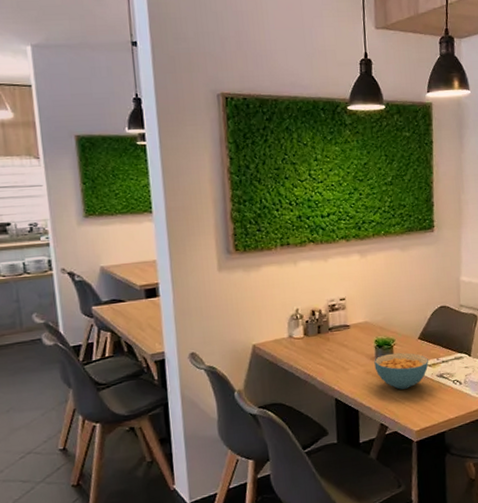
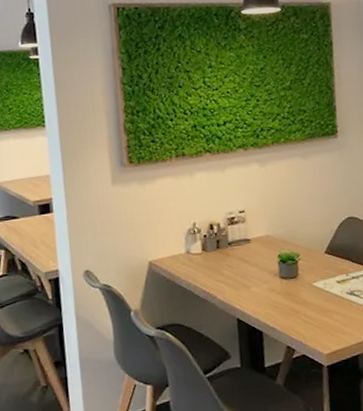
cereal bowl: present [374,352,429,390] -> none [278,268,338,309]

